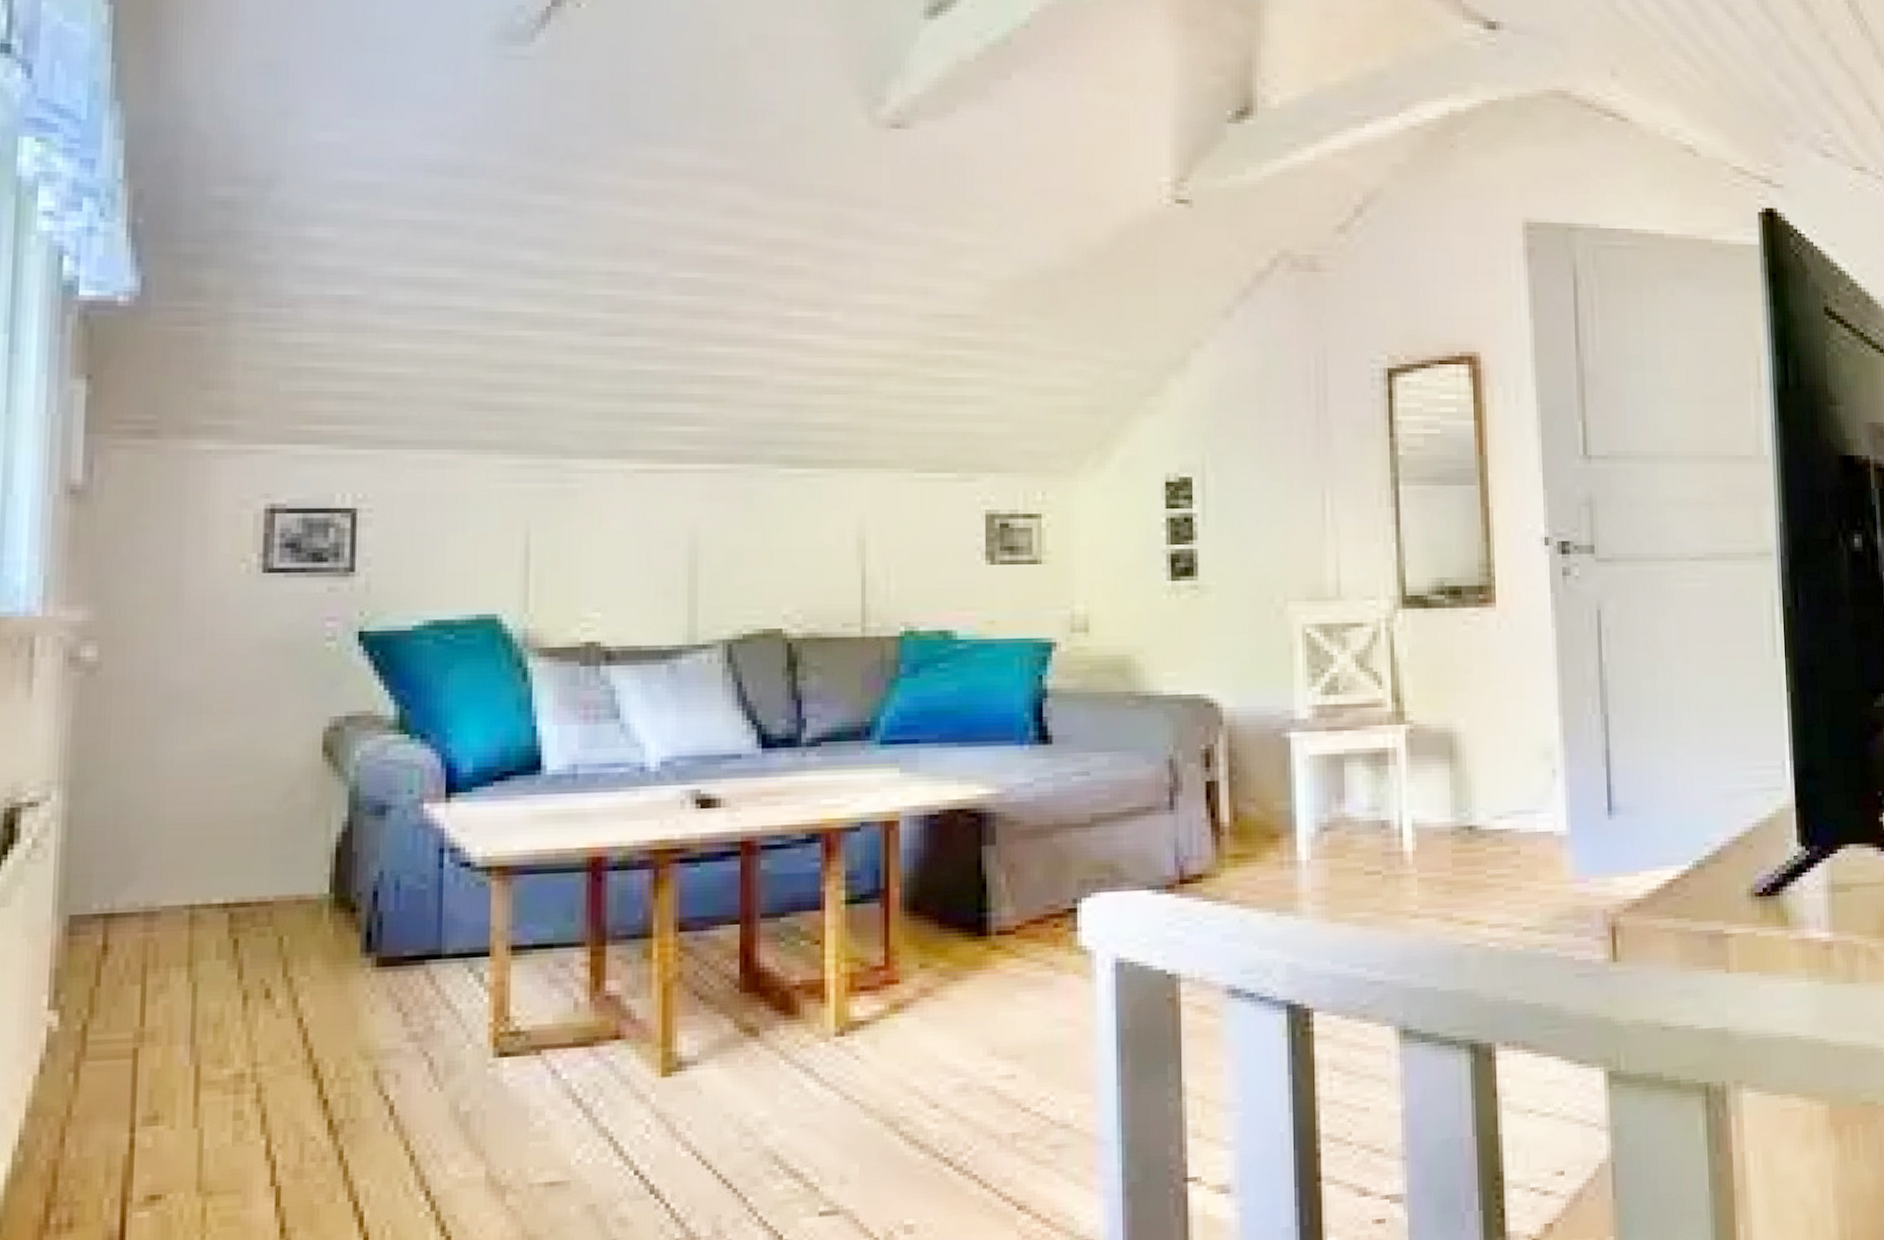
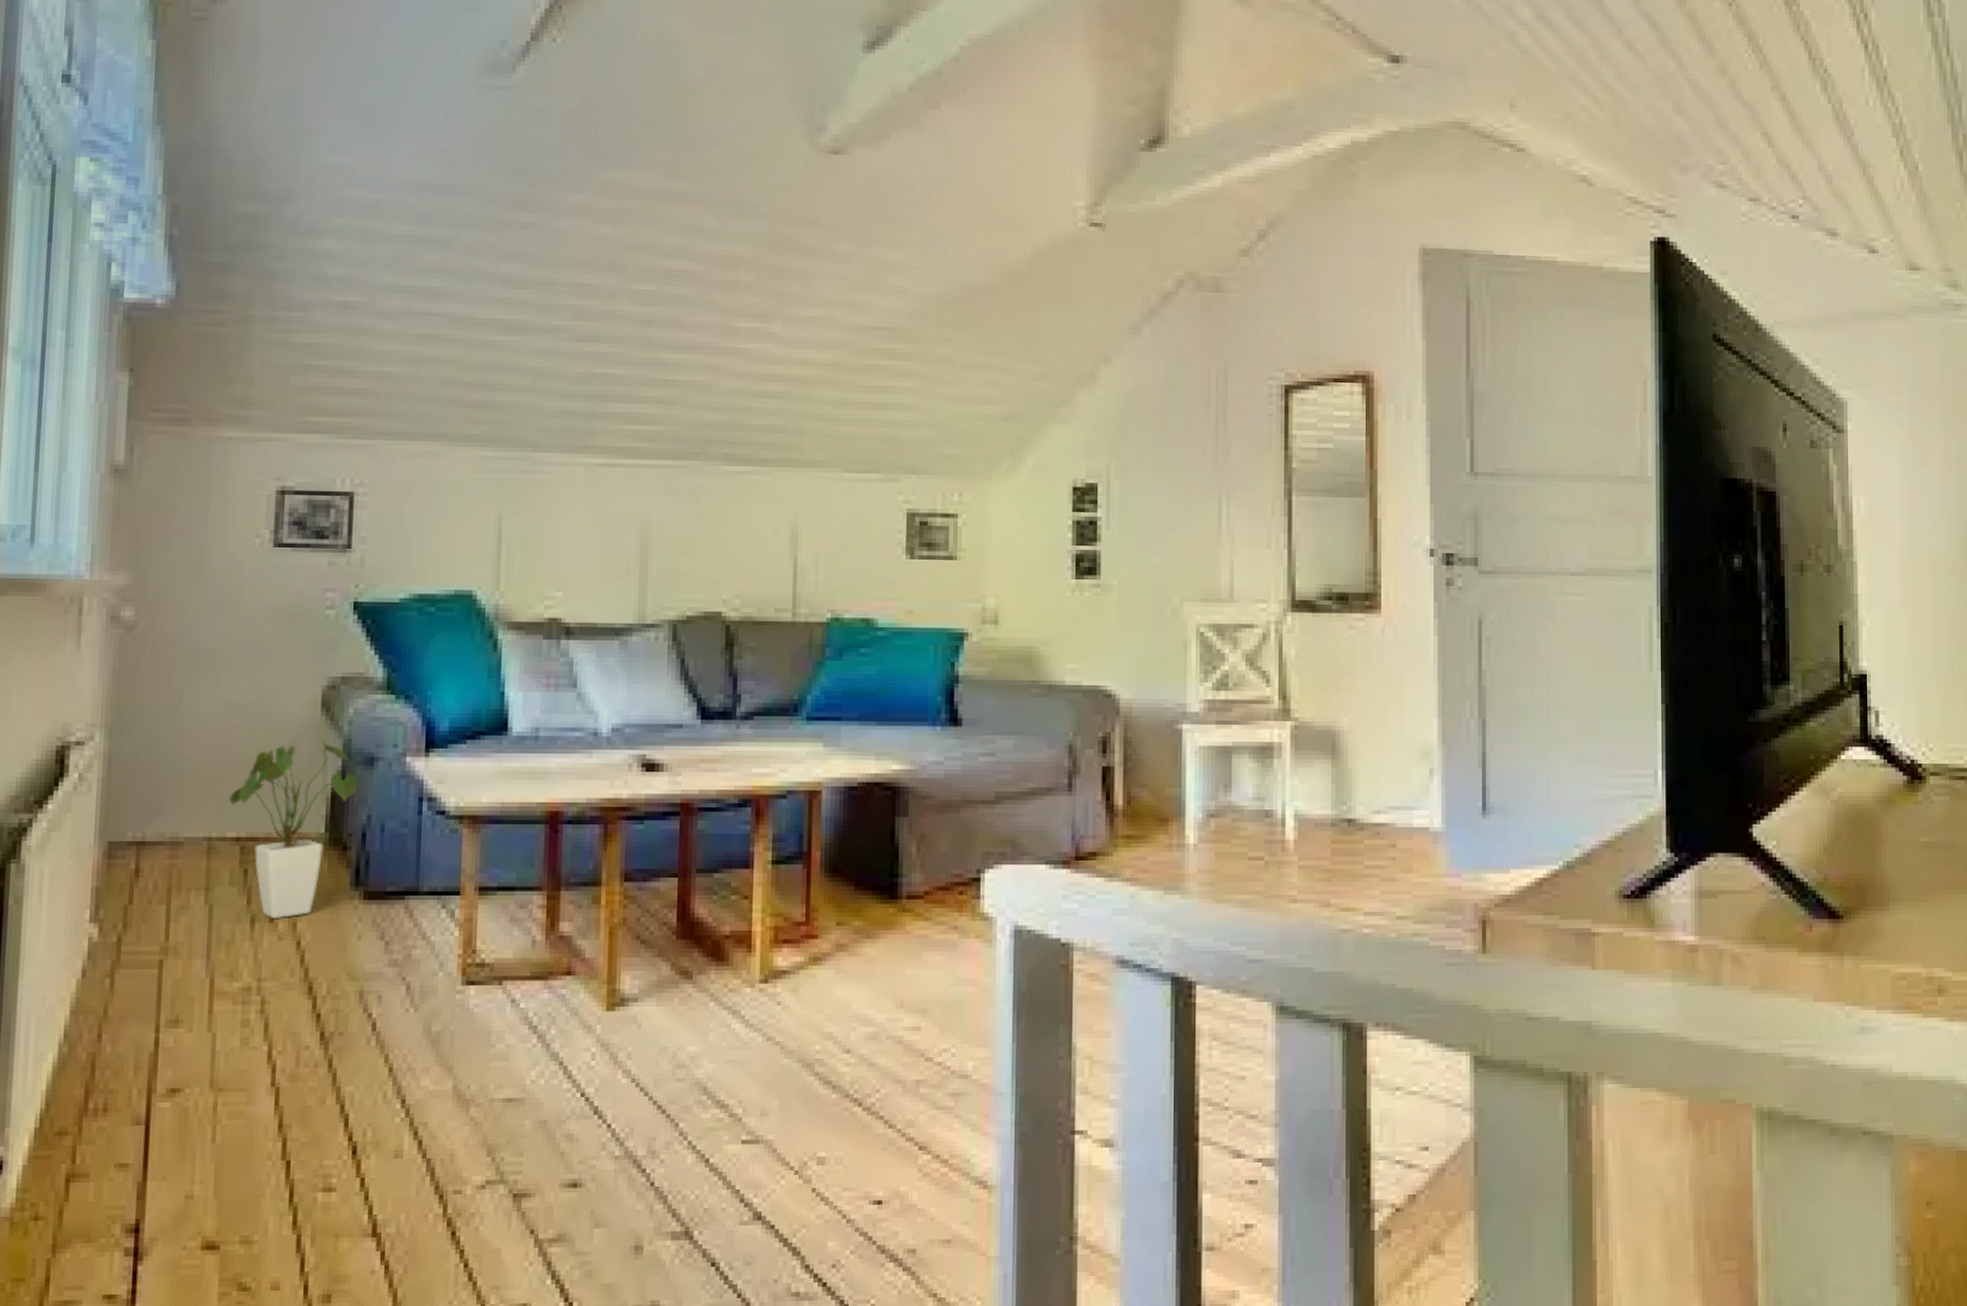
house plant: none [214,786,368,995] -> present [228,738,359,920]

